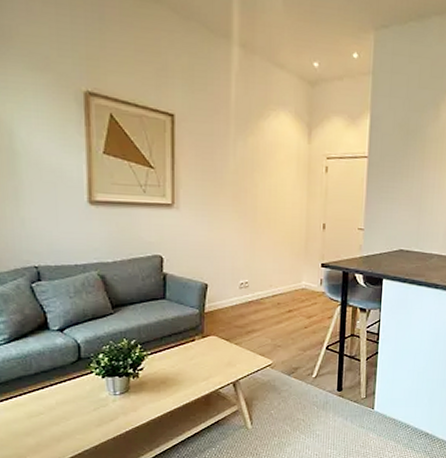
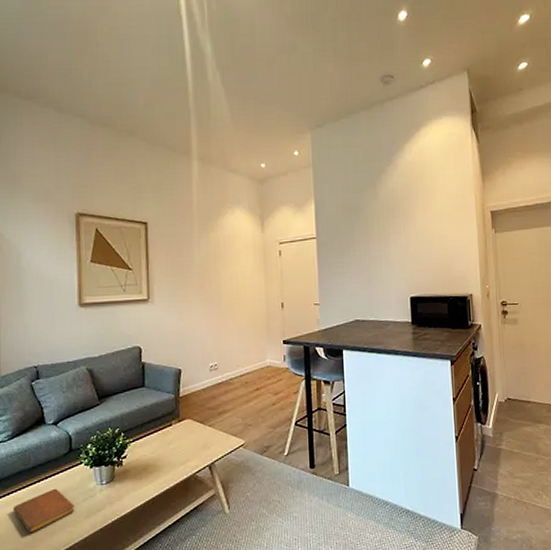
notebook: none [12,396,85,439] -> present [12,488,75,534]

